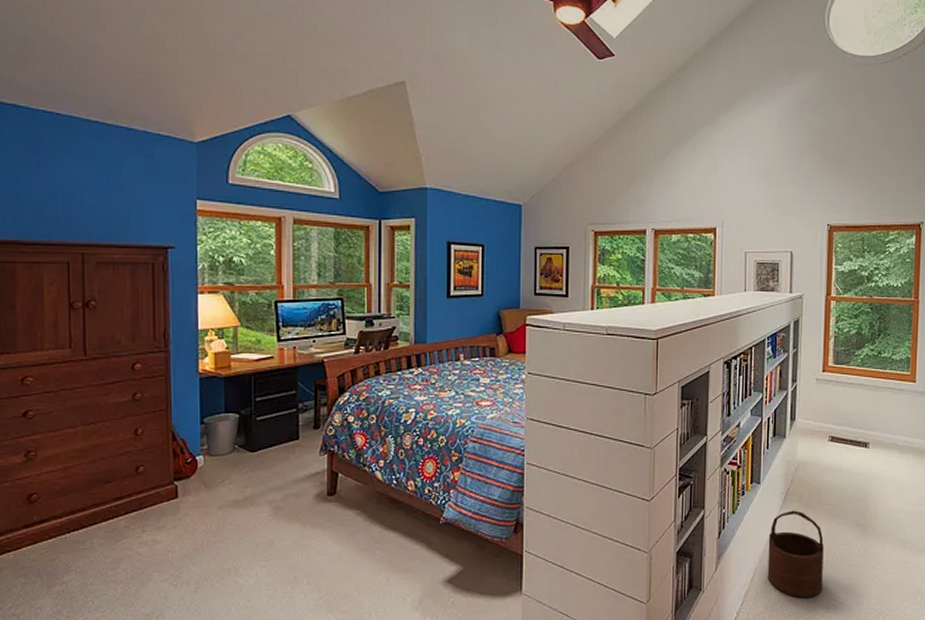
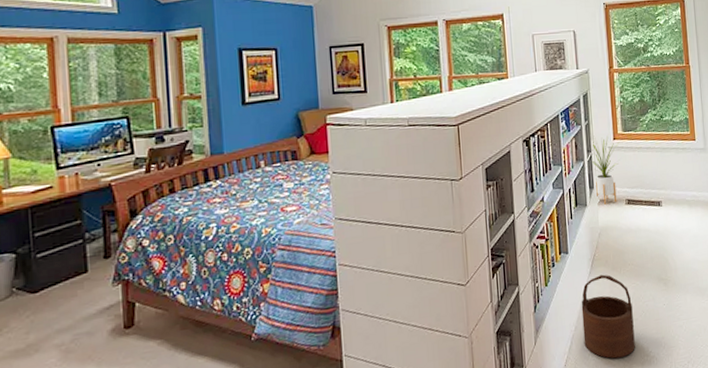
house plant: none [796,365,829,439] -> present [591,135,620,205]

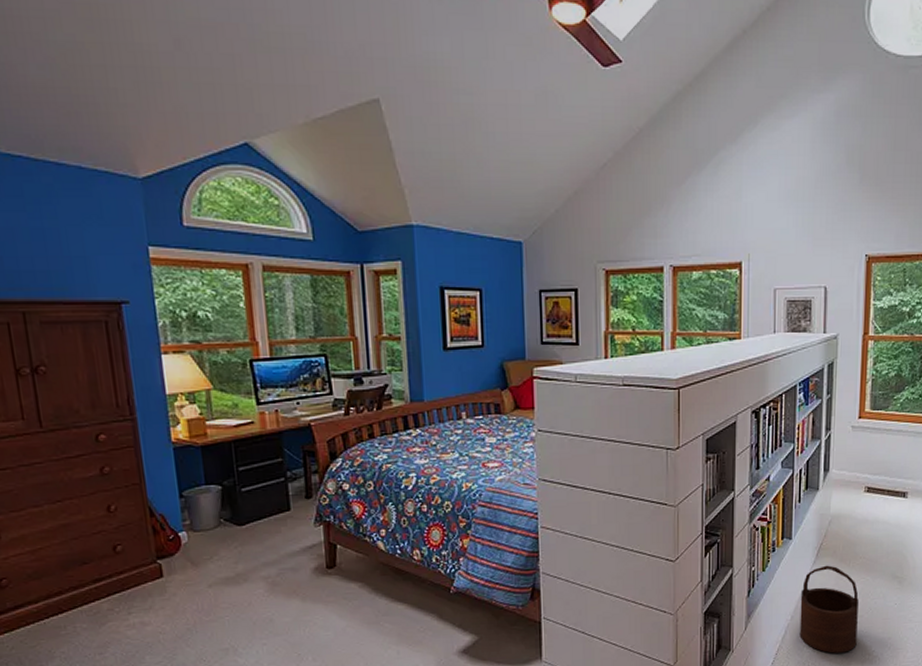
house plant: present [591,135,620,205] -> none [830,412,866,490]

